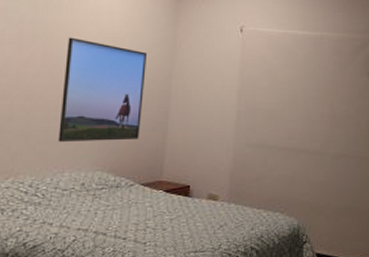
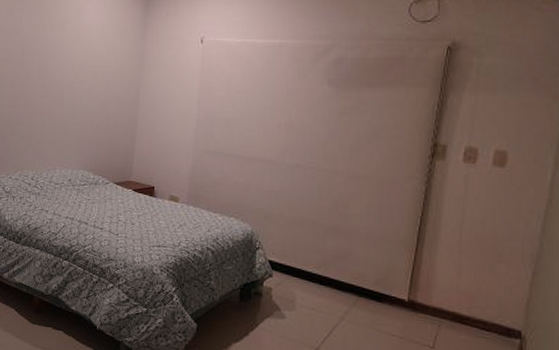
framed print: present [58,37,146,142] -> none [51,53,119,144]

